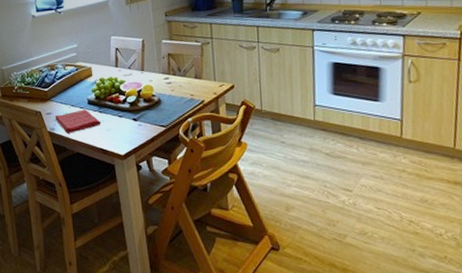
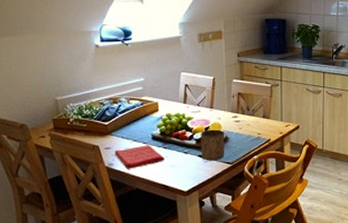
cup: none [133,92,158,125] -> present [200,129,225,161]

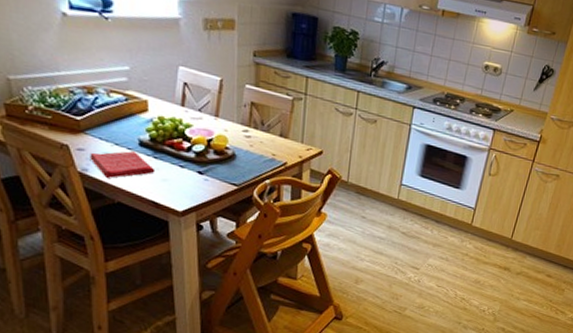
cup: present [200,129,225,161] -> none [200,142,233,181]

